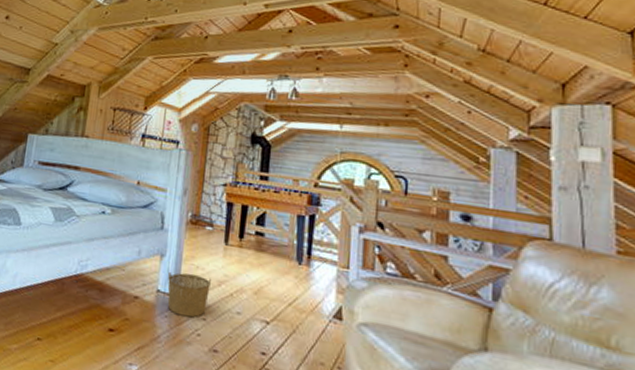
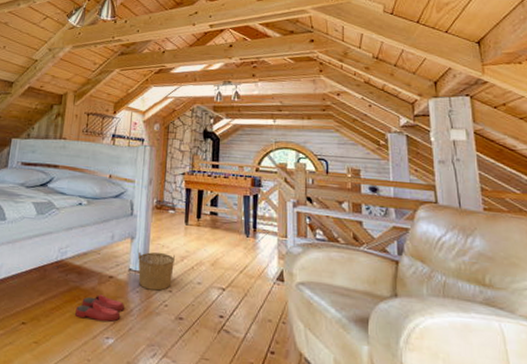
slippers: none [95,314,151,348] -> present [75,293,124,322]

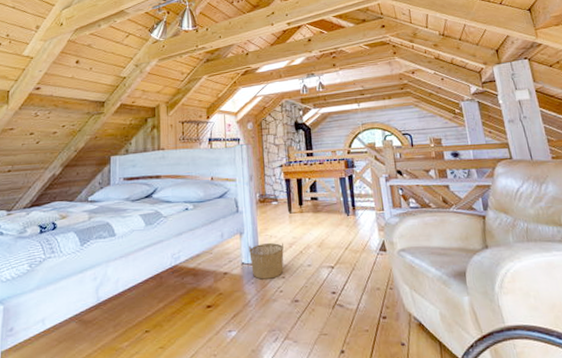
slippers: present [75,293,124,322] -> none [196,290,242,317]

